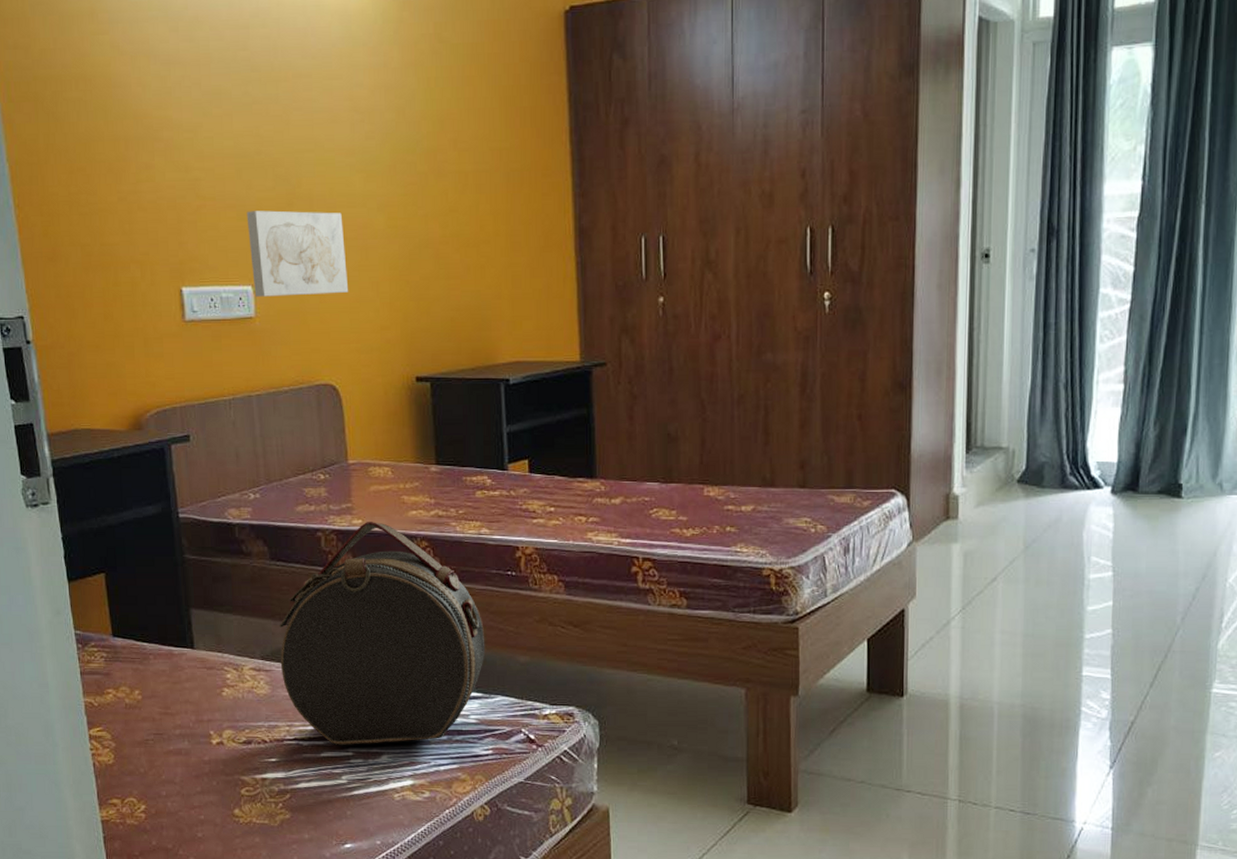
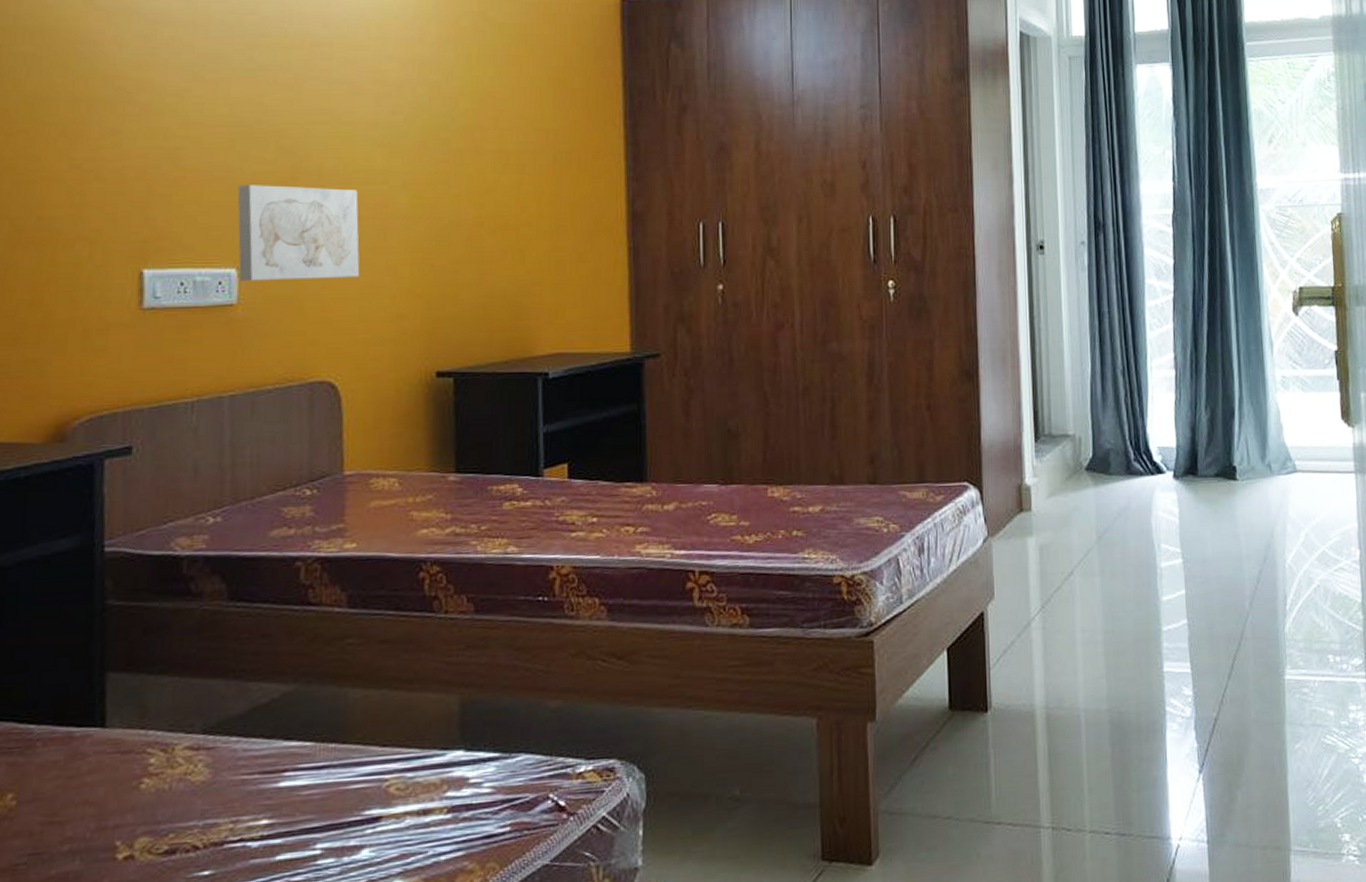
hat box: present [279,522,485,746] -> none [229,545,507,843]

